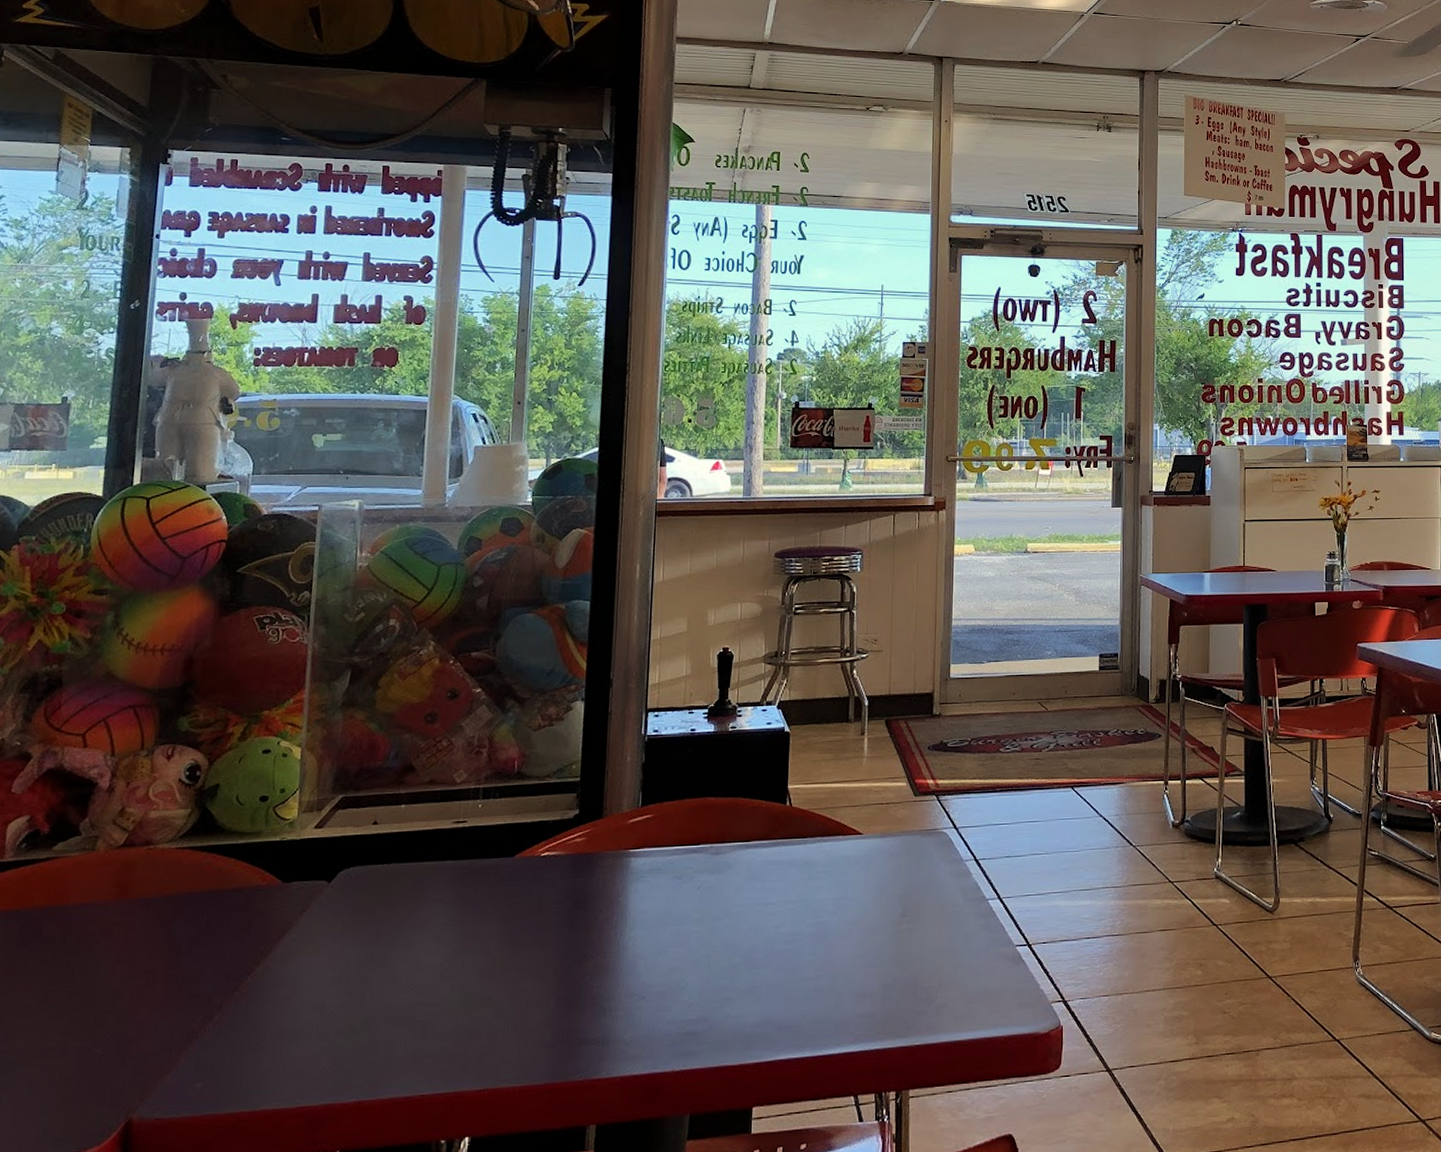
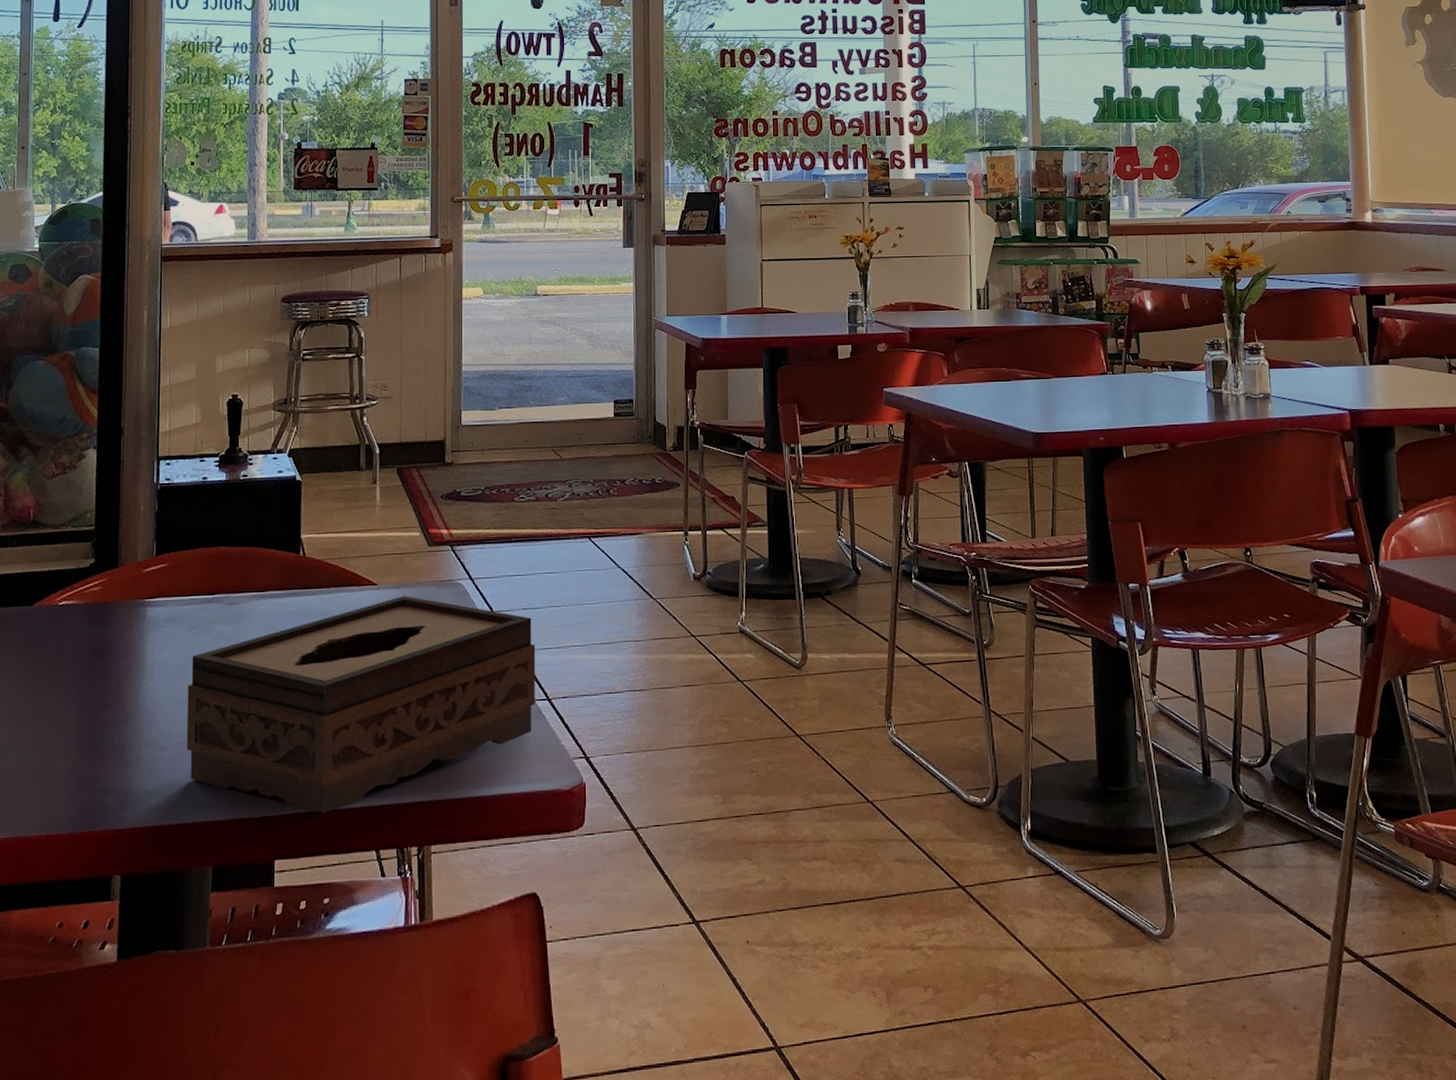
tissue box: none [666,845,1018,1060] -> present [186,596,536,813]

